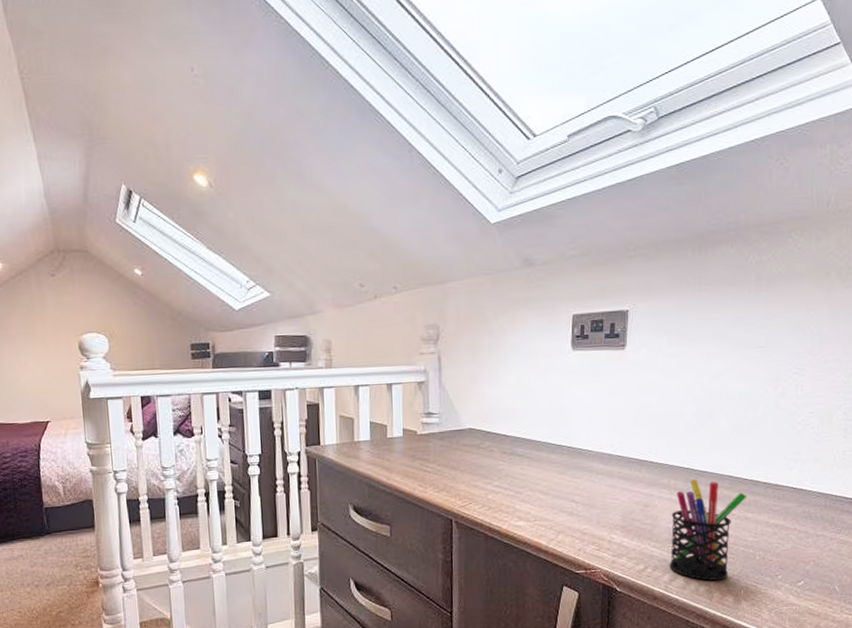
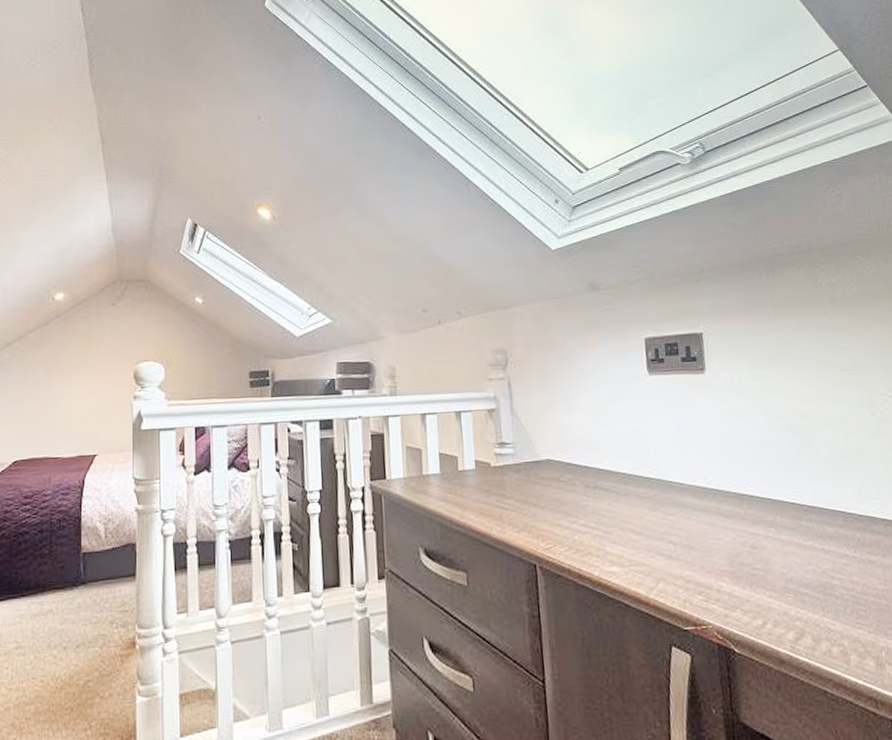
pen holder: present [669,479,747,581] -> none [783,516,867,639]

